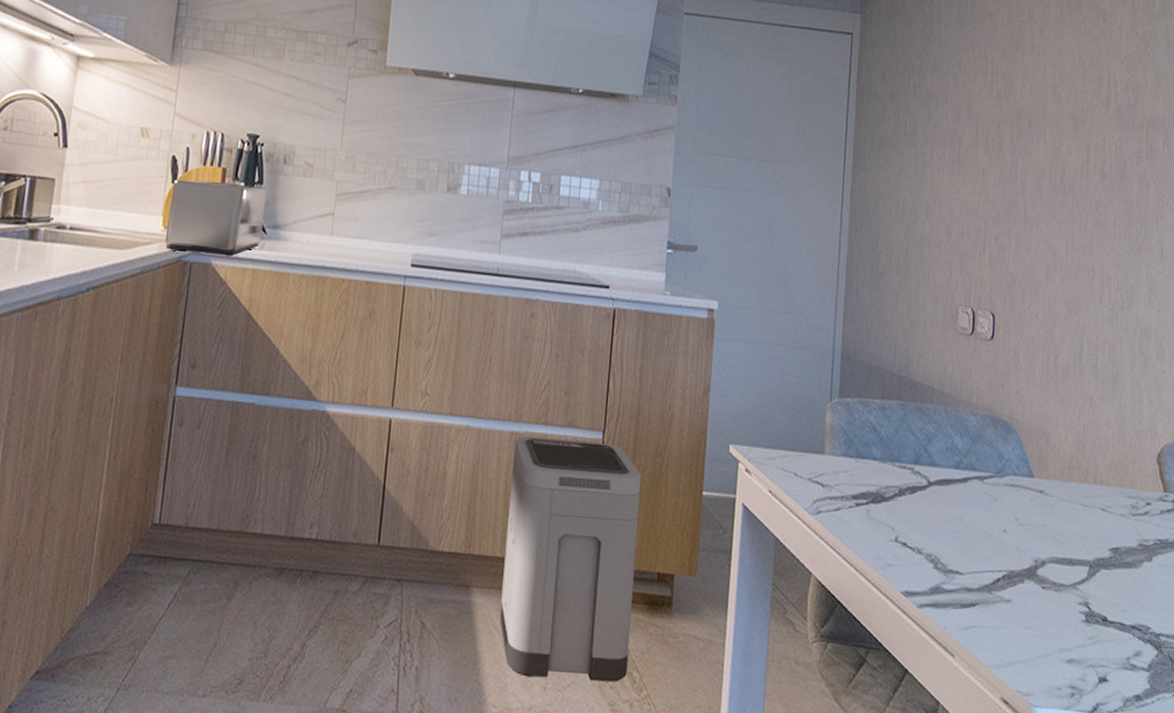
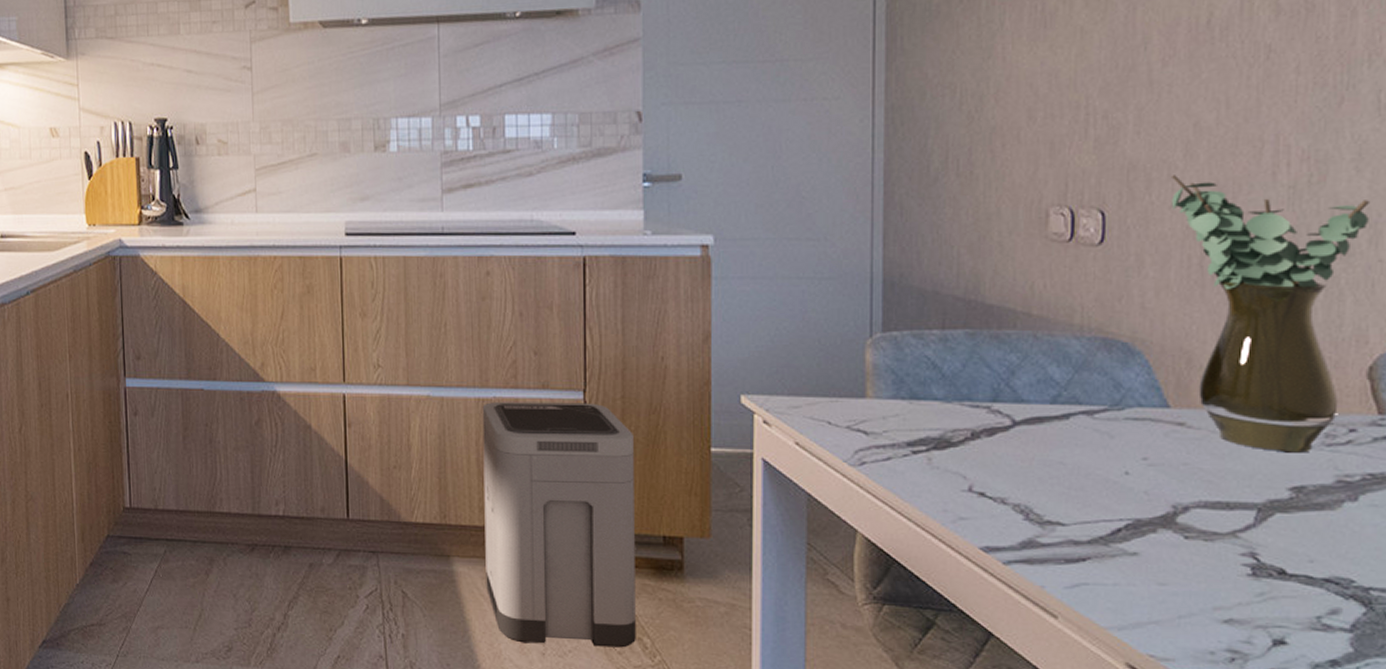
toaster: present [164,179,268,257] -> none [89,171,185,247]
vase: none [1037,290,1157,520] -> present [1171,175,1369,453]

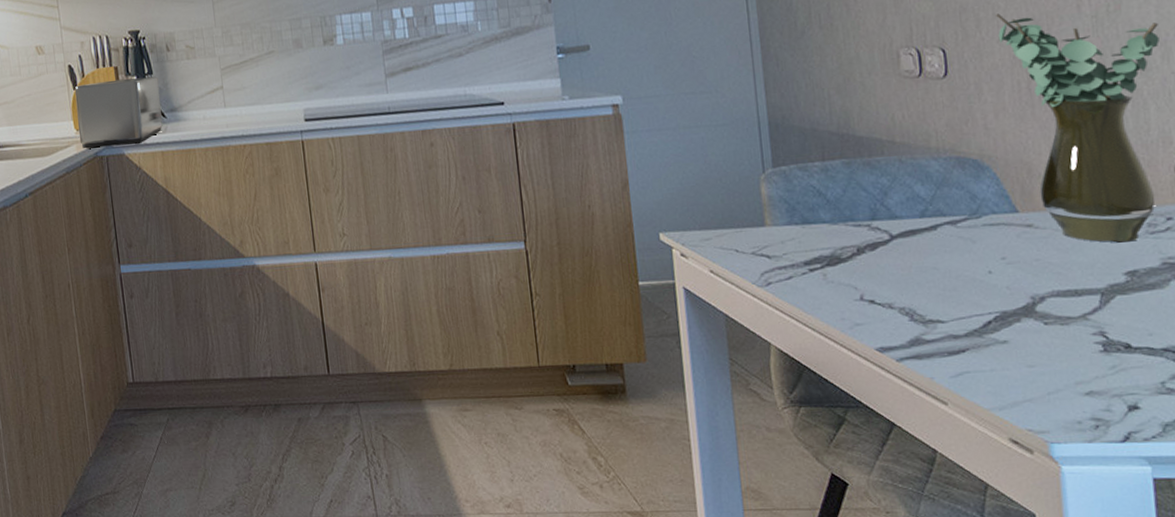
toaster: none [89,171,185,247] -> present [74,76,163,149]
trash can: present [482,402,636,648] -> none [438,251,591,471]

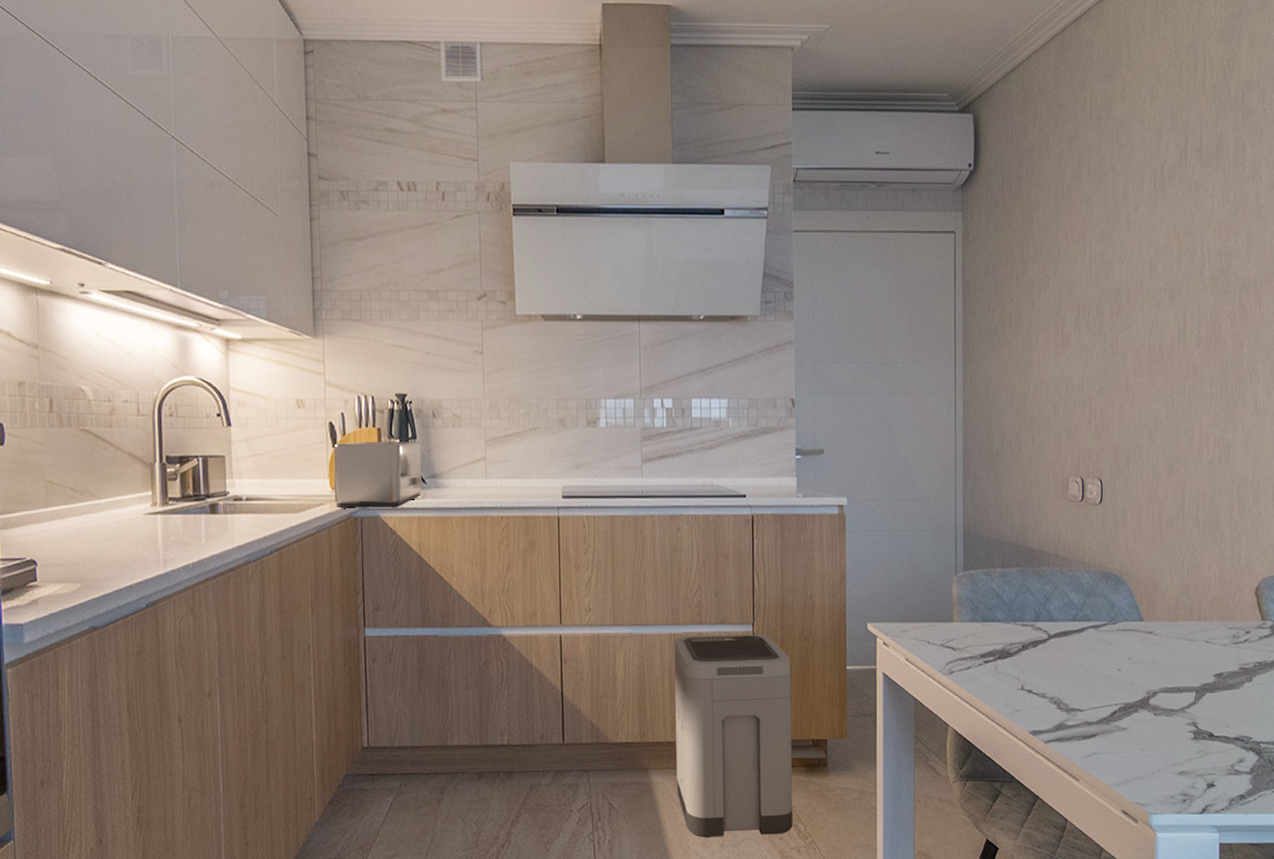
trash can: none [438,251,591,471] -> present [674,634,793,837]
vase: present [996,13,1160,243] -> none [1141,454,1253,650]

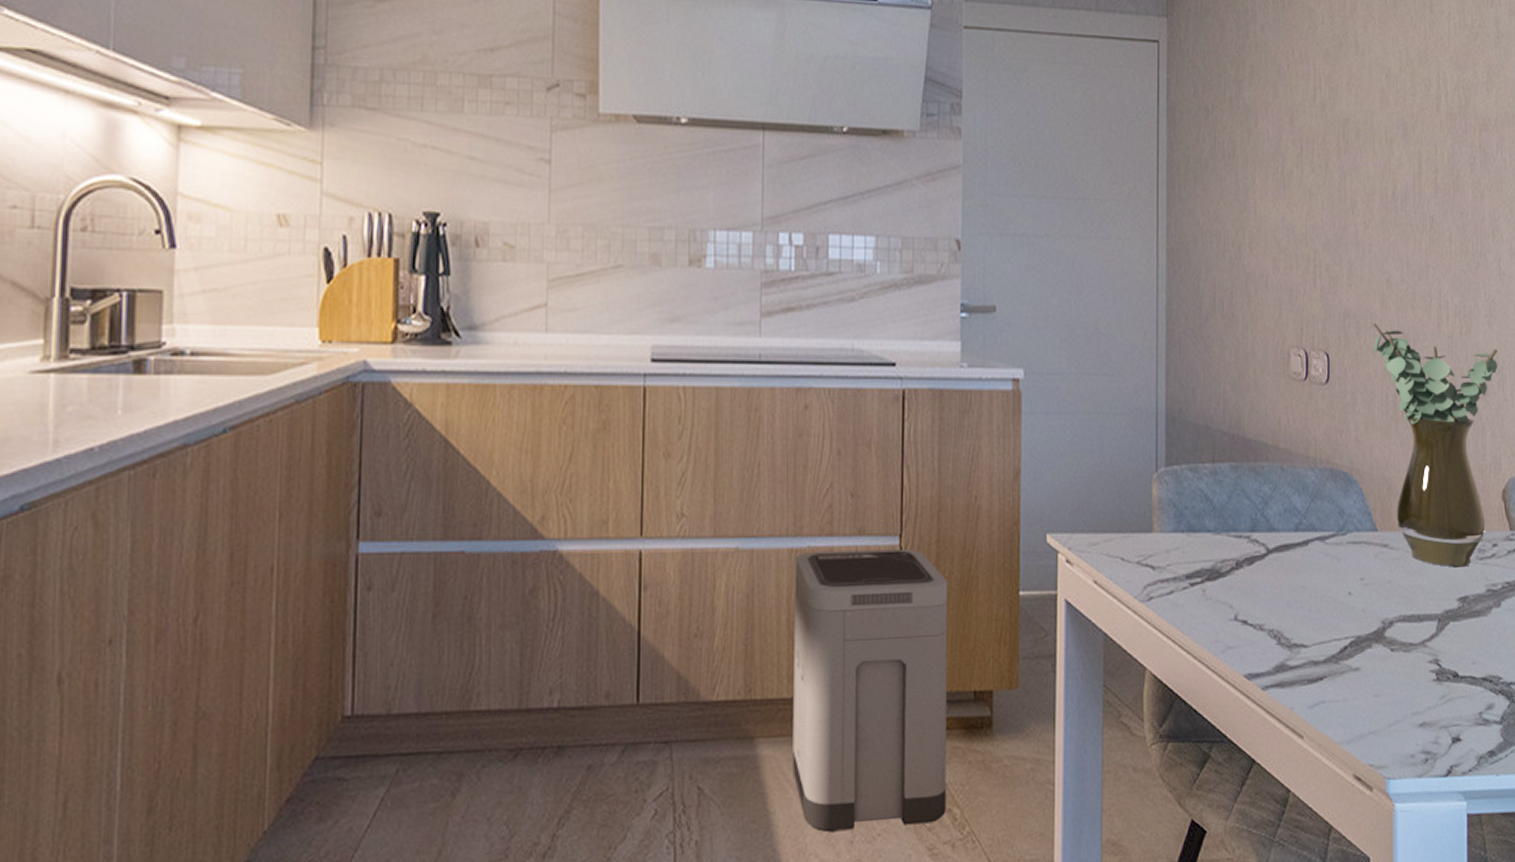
toaster: present [333,441,423,509] -> none [324,276,457,371]
vase: none [1141,454,1253,650] -> present [1373,323,1498,567]

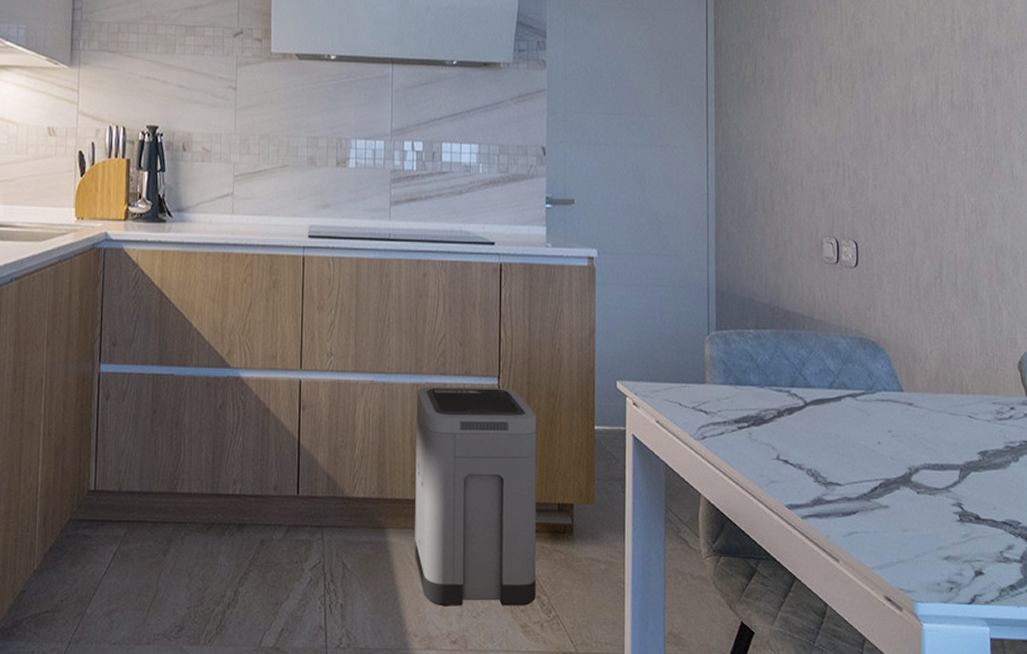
vase: present [1373,323,1498,567] -> none [897,218,1012,426]

